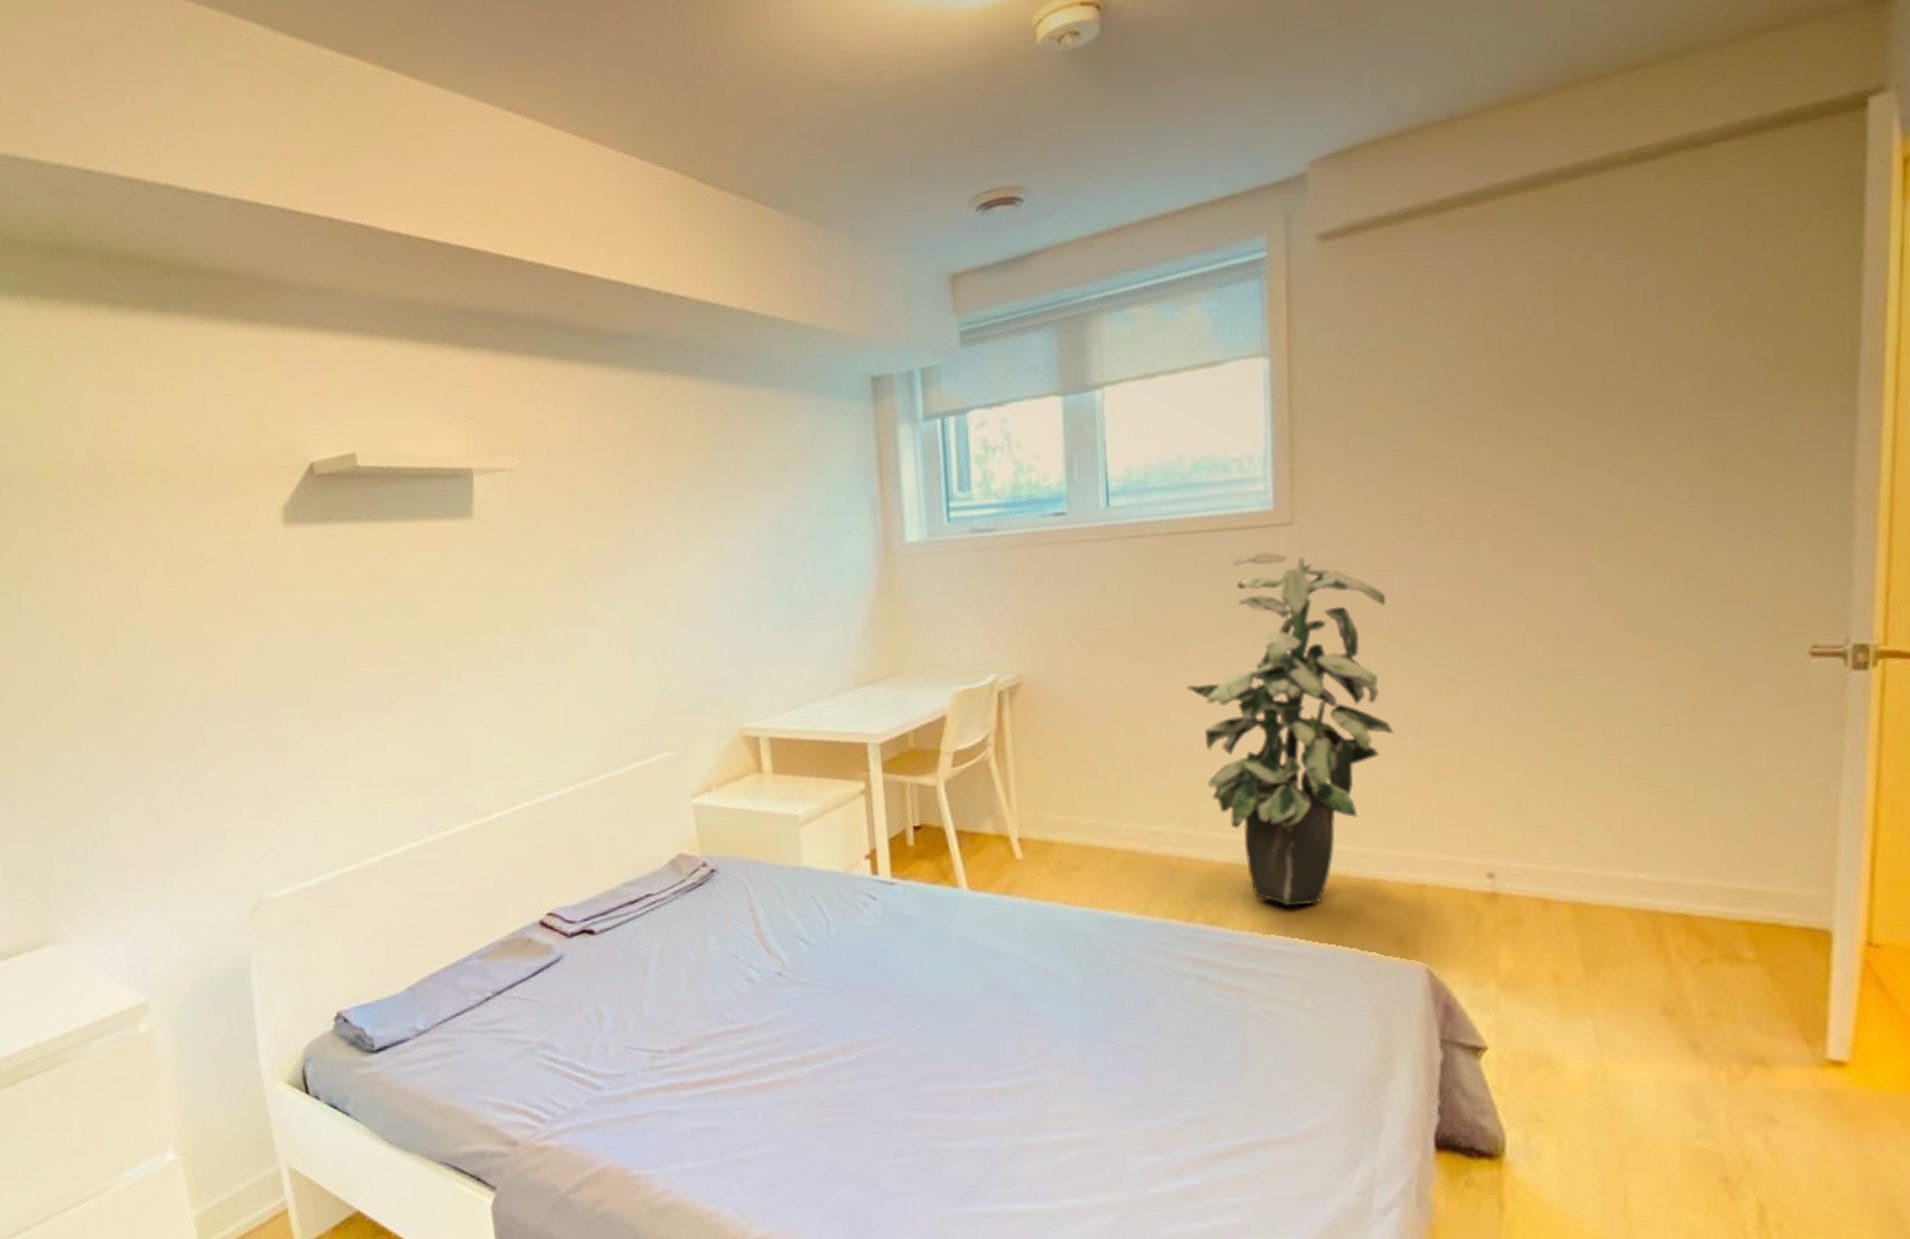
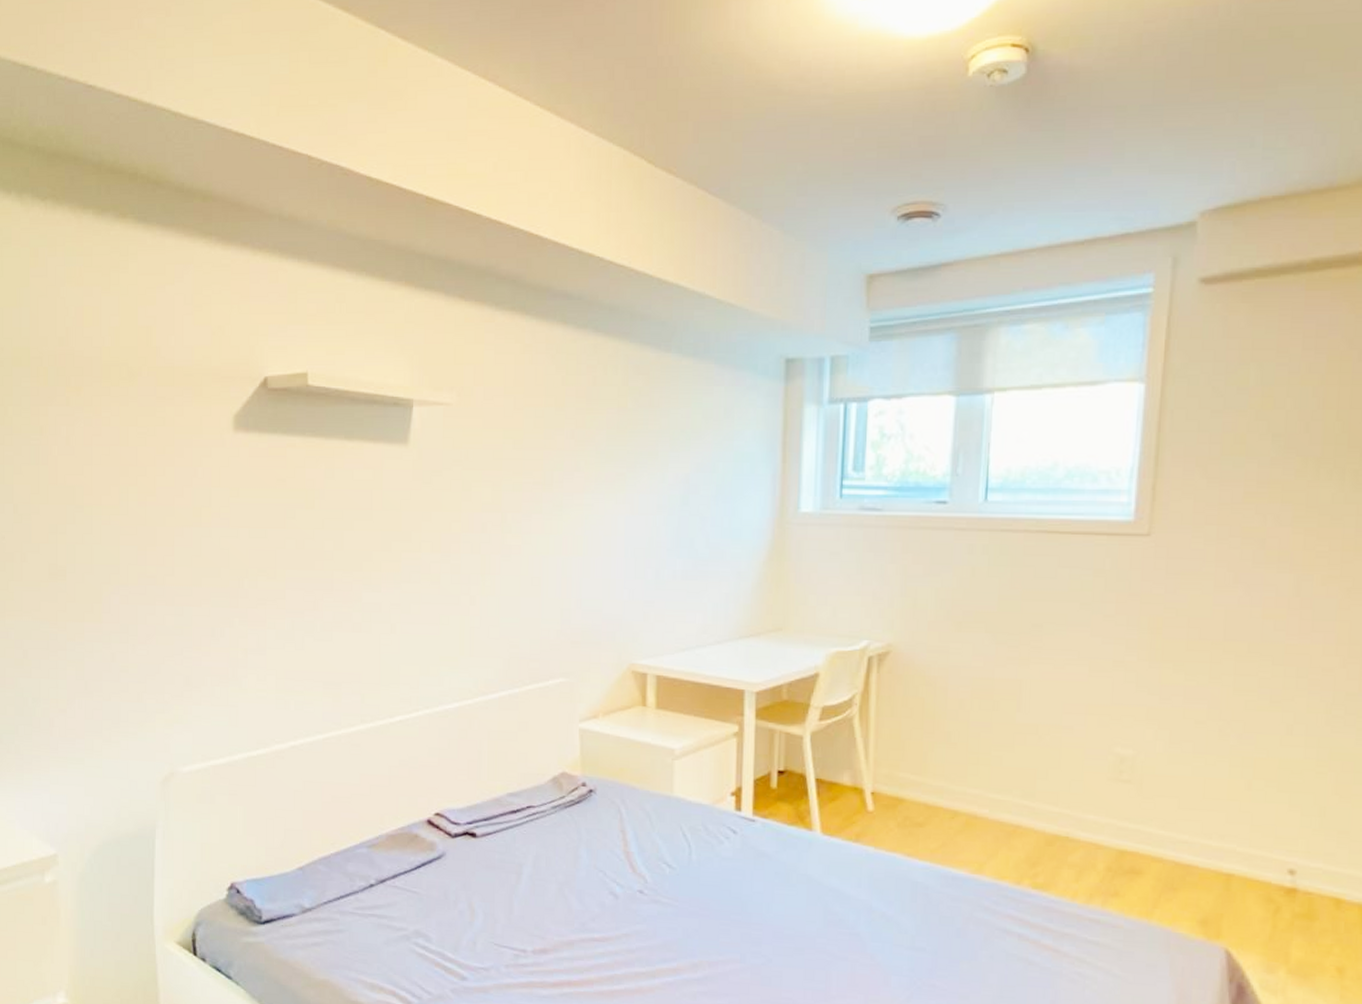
indoor plant: present [1186,551,1394,907] -> none [1038,557,1226,882]

